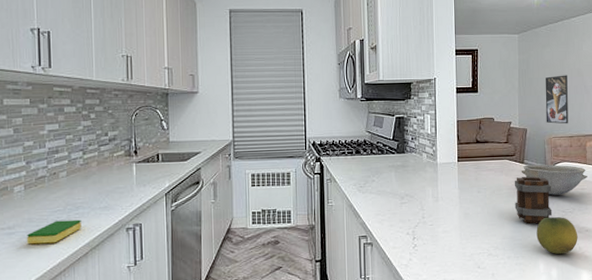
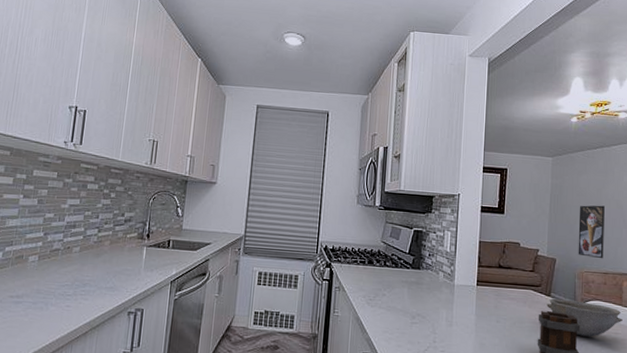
dish sponge: present [27,219,81,245] -> none [32,295,86,318]

